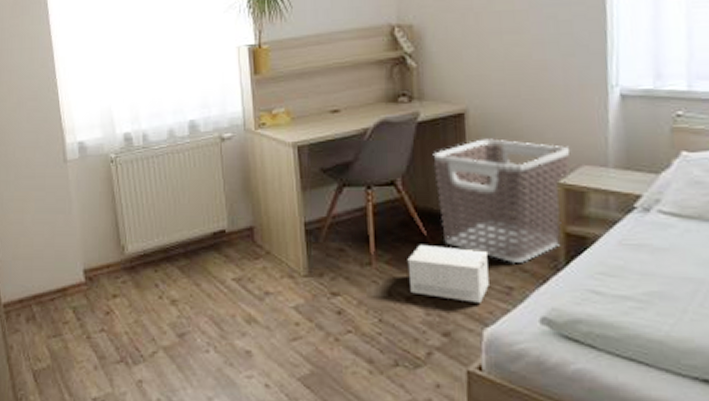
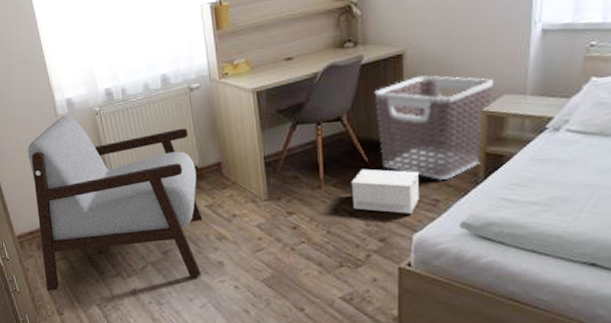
armchair: none [27,161,229,378] -> present [27,115,203,291]

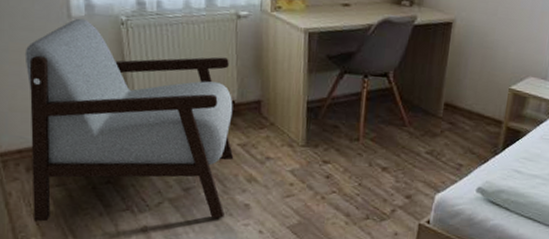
cardboard box: present [351,169,419,214] -> none [387,127,449,175]
clothes hamper: present [374,75,494,180] -> none [418,46,524,147]

